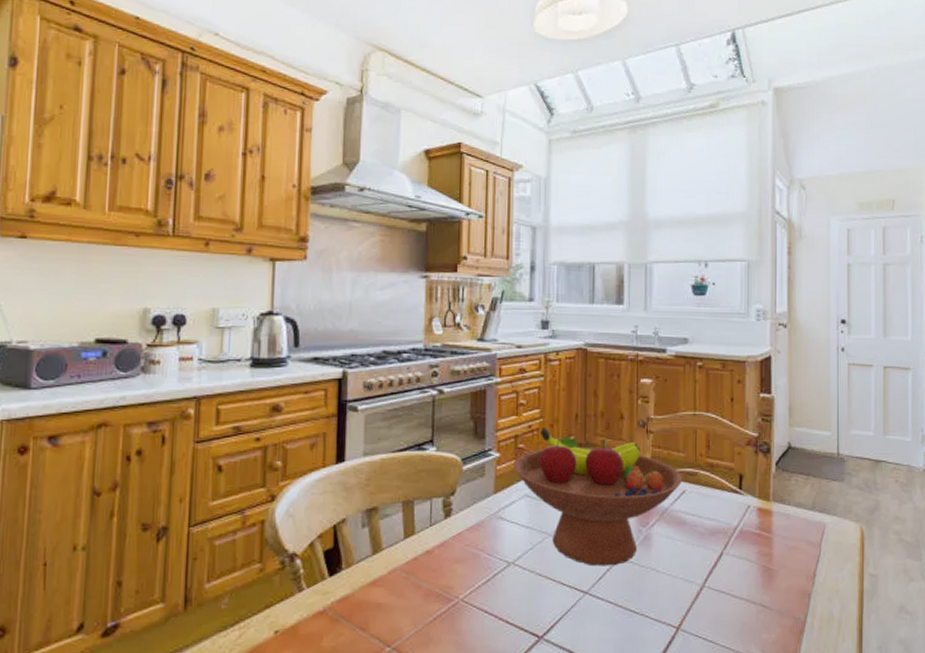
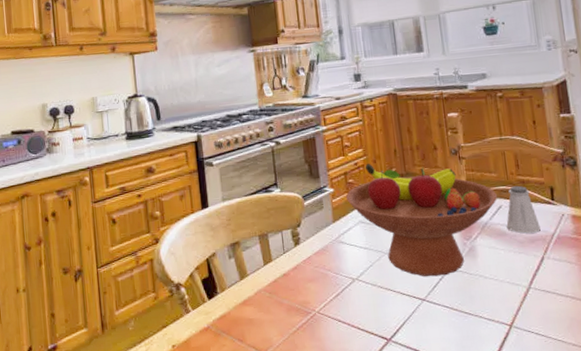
saltshaker: none [688,469,723,524] -> present [506,185,541,234]

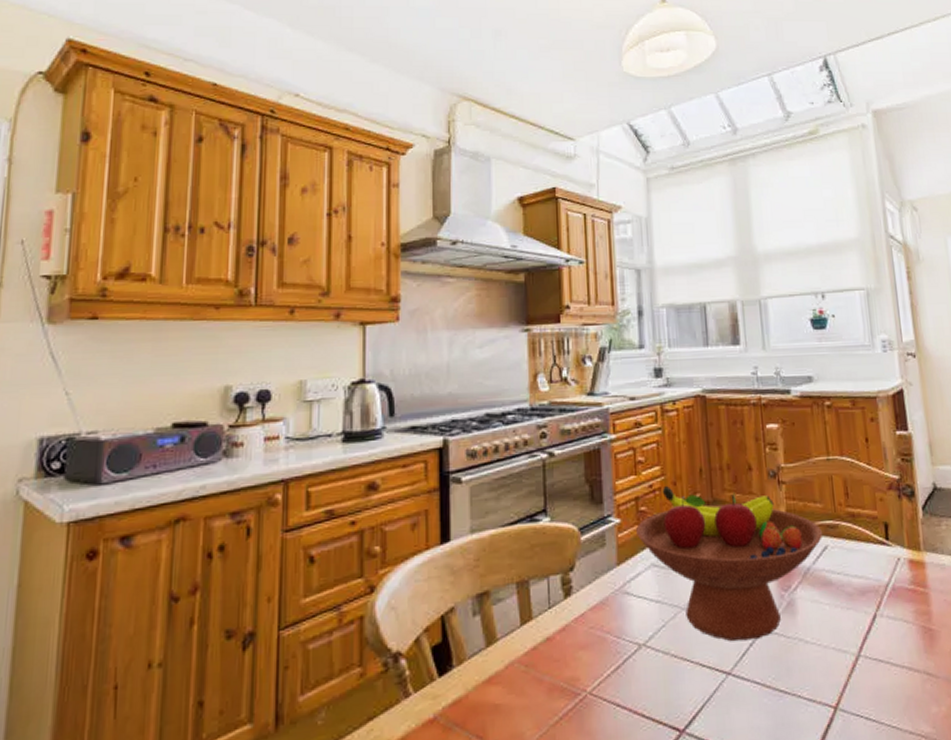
saltshaker: present [506,185,541,234] -> none [833,520,873,583]

